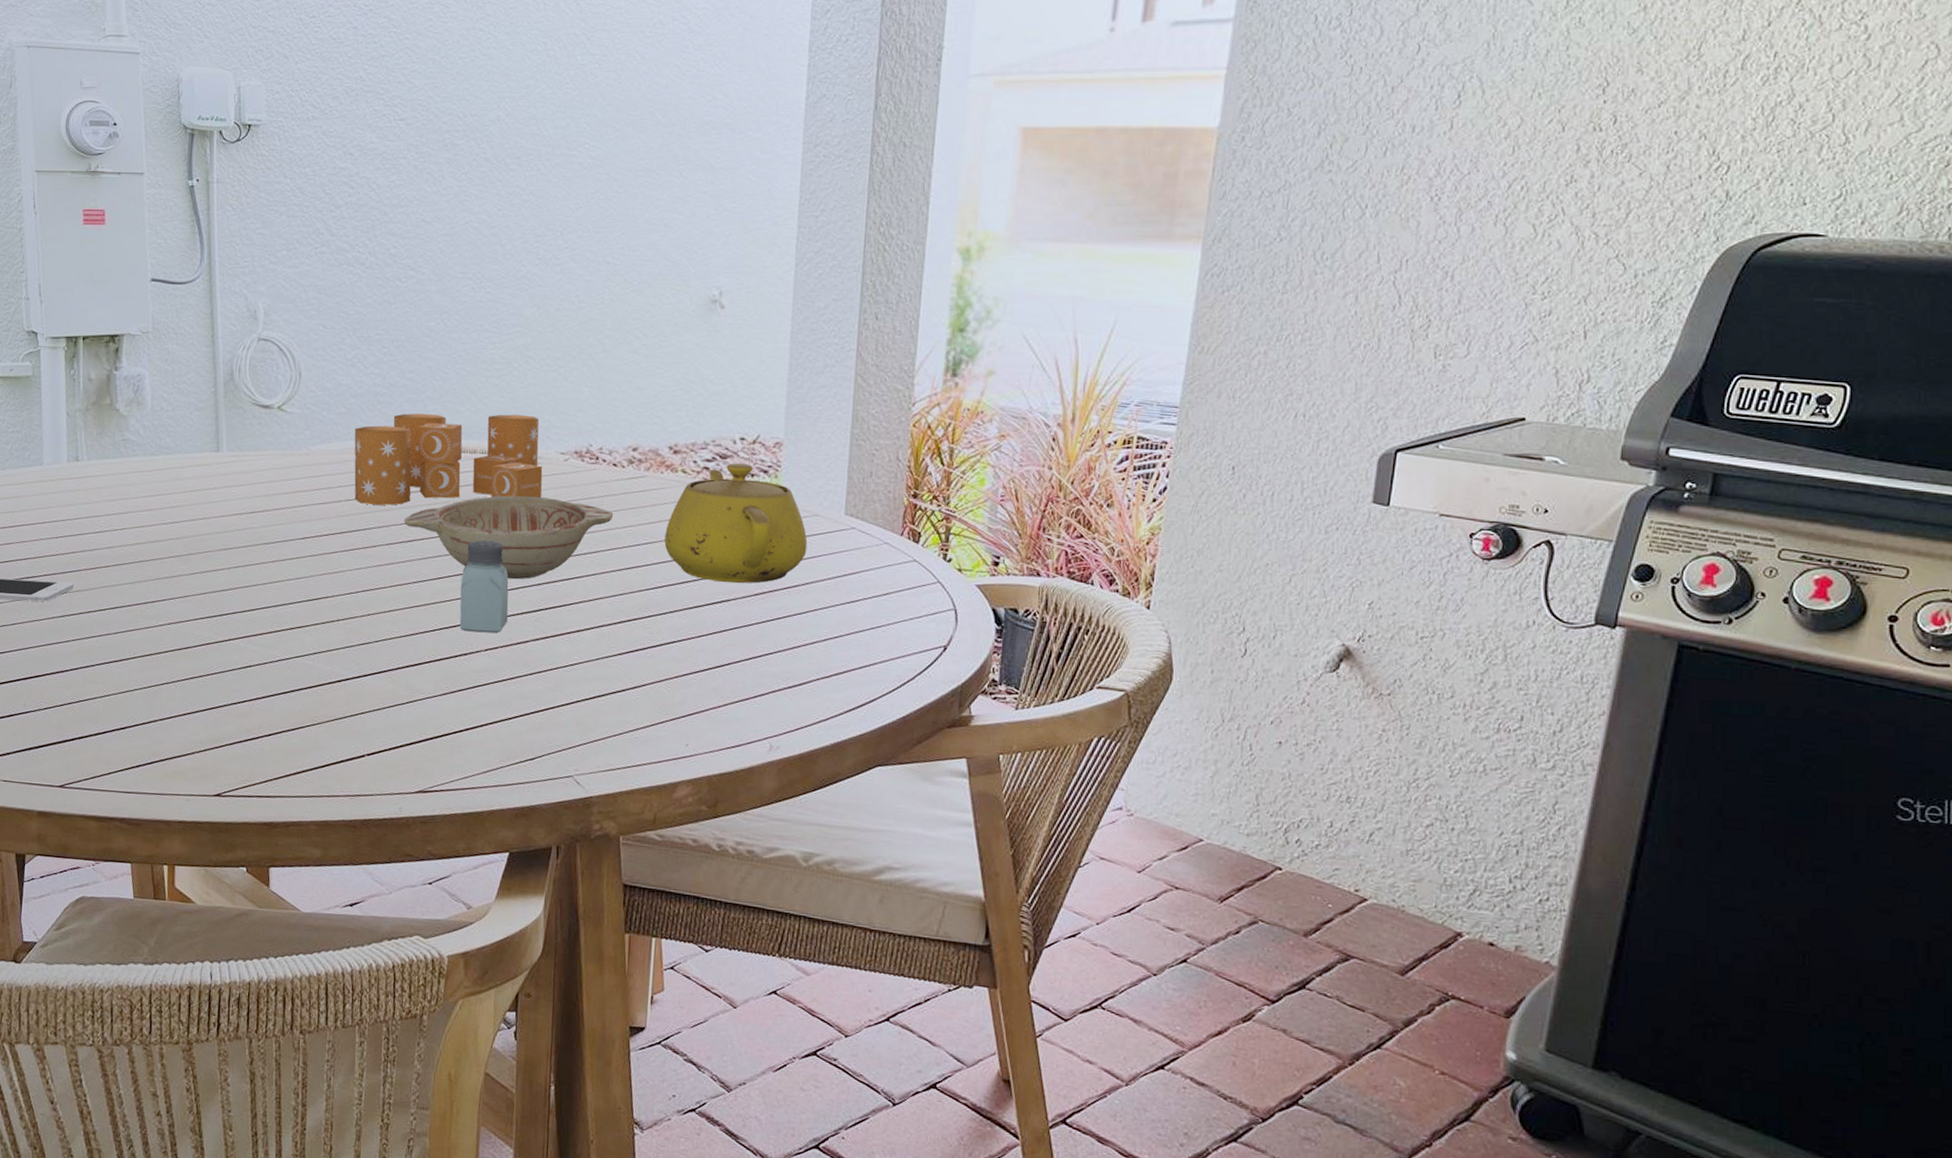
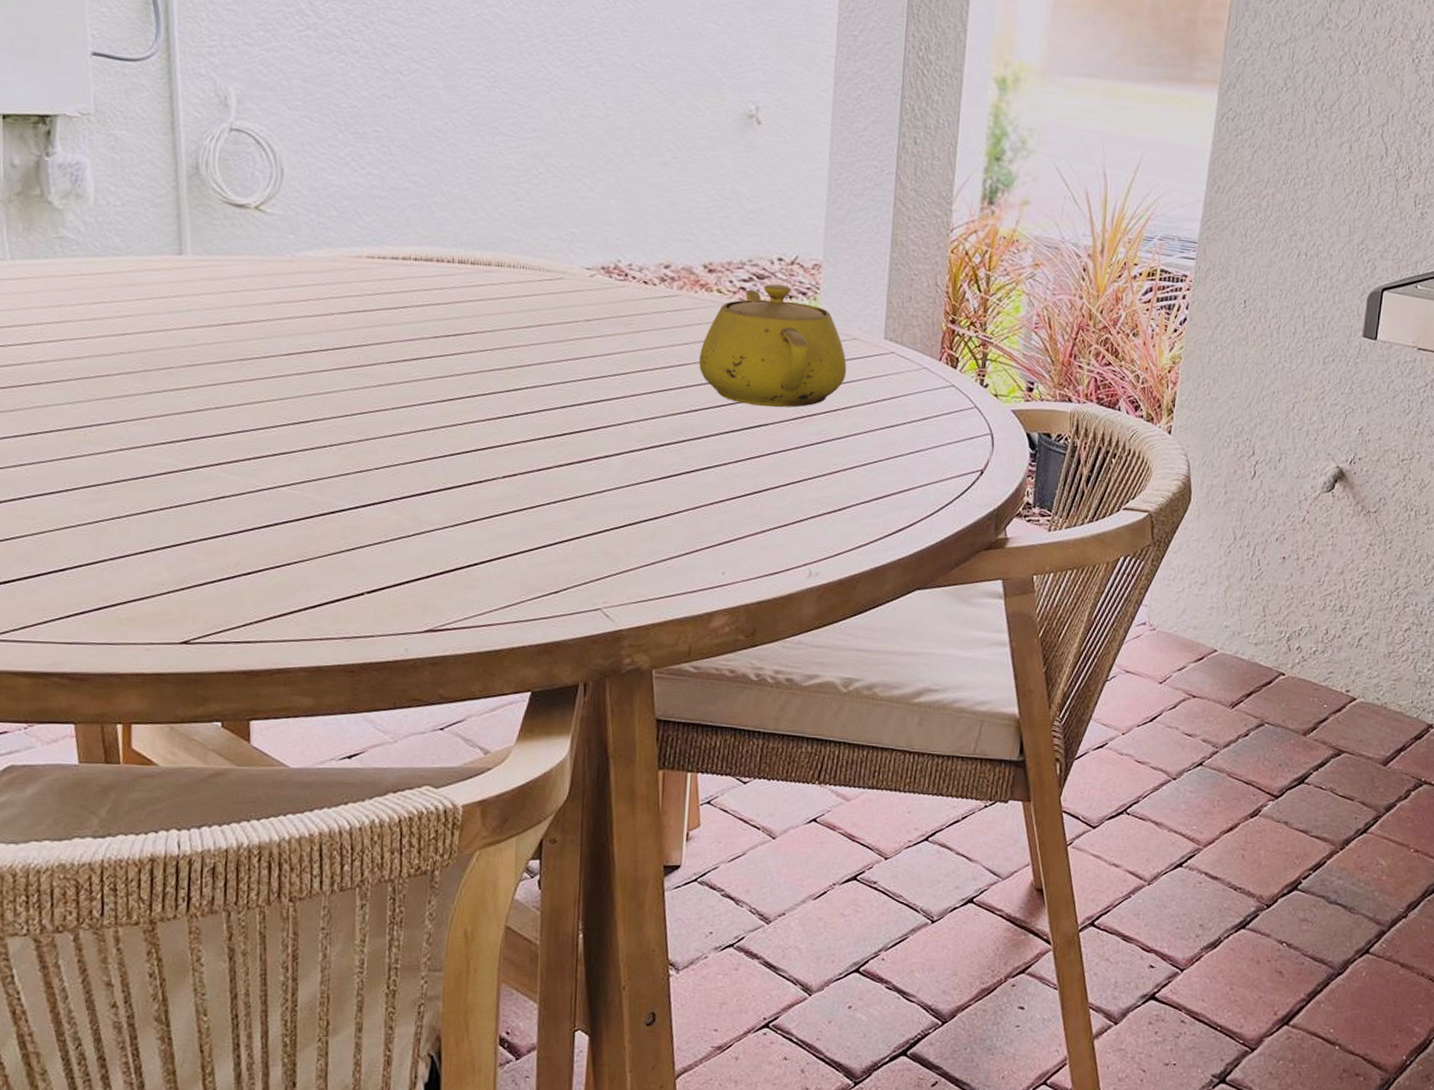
candle: present [354,413,543,506] -> none [348,219,567,320]
decorative bowl: present [404,495,614,580] -> none [408,312,645,402]
saltshaker: present [459,540,509,634] -> none [473,359,529,459]

